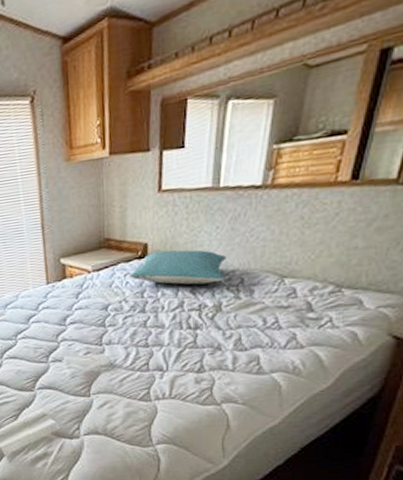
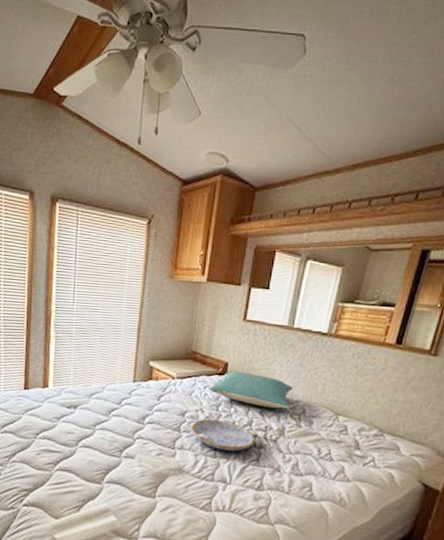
serving tray: none [117,303,190,338] -> present [191,419,256,452]

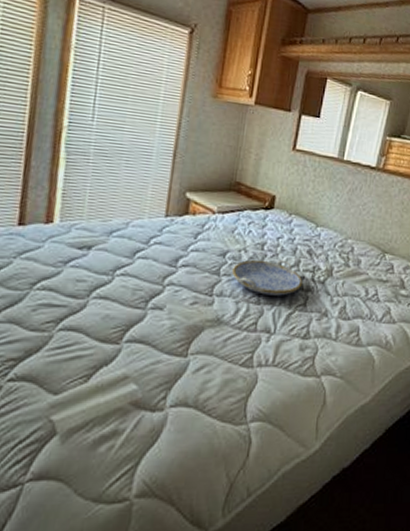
pillow: present [209,371,293,409] -> none [253,205,342,247]

